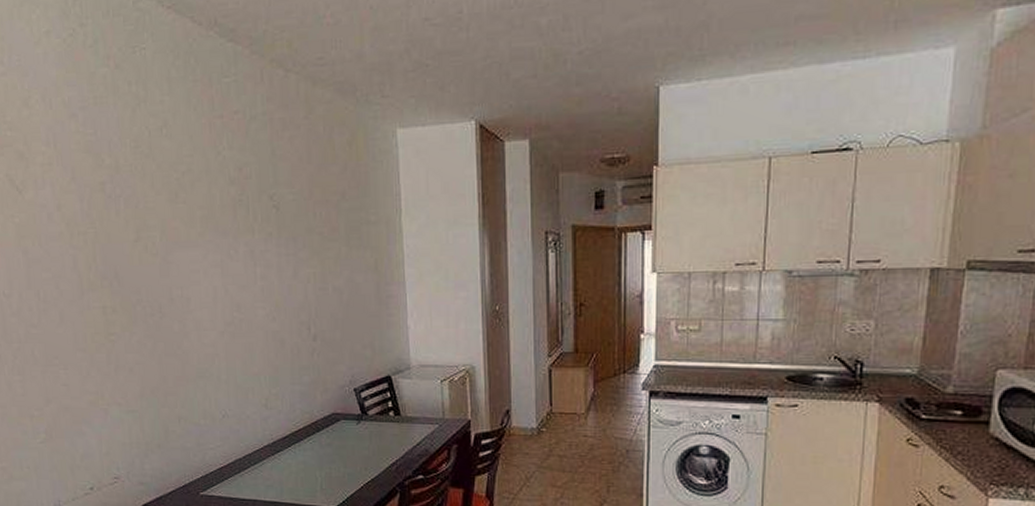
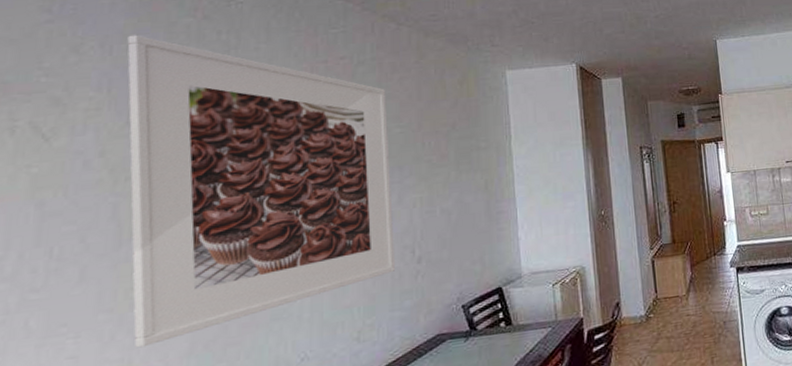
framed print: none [61,87,295,385] -> present [127,35,396,348]

